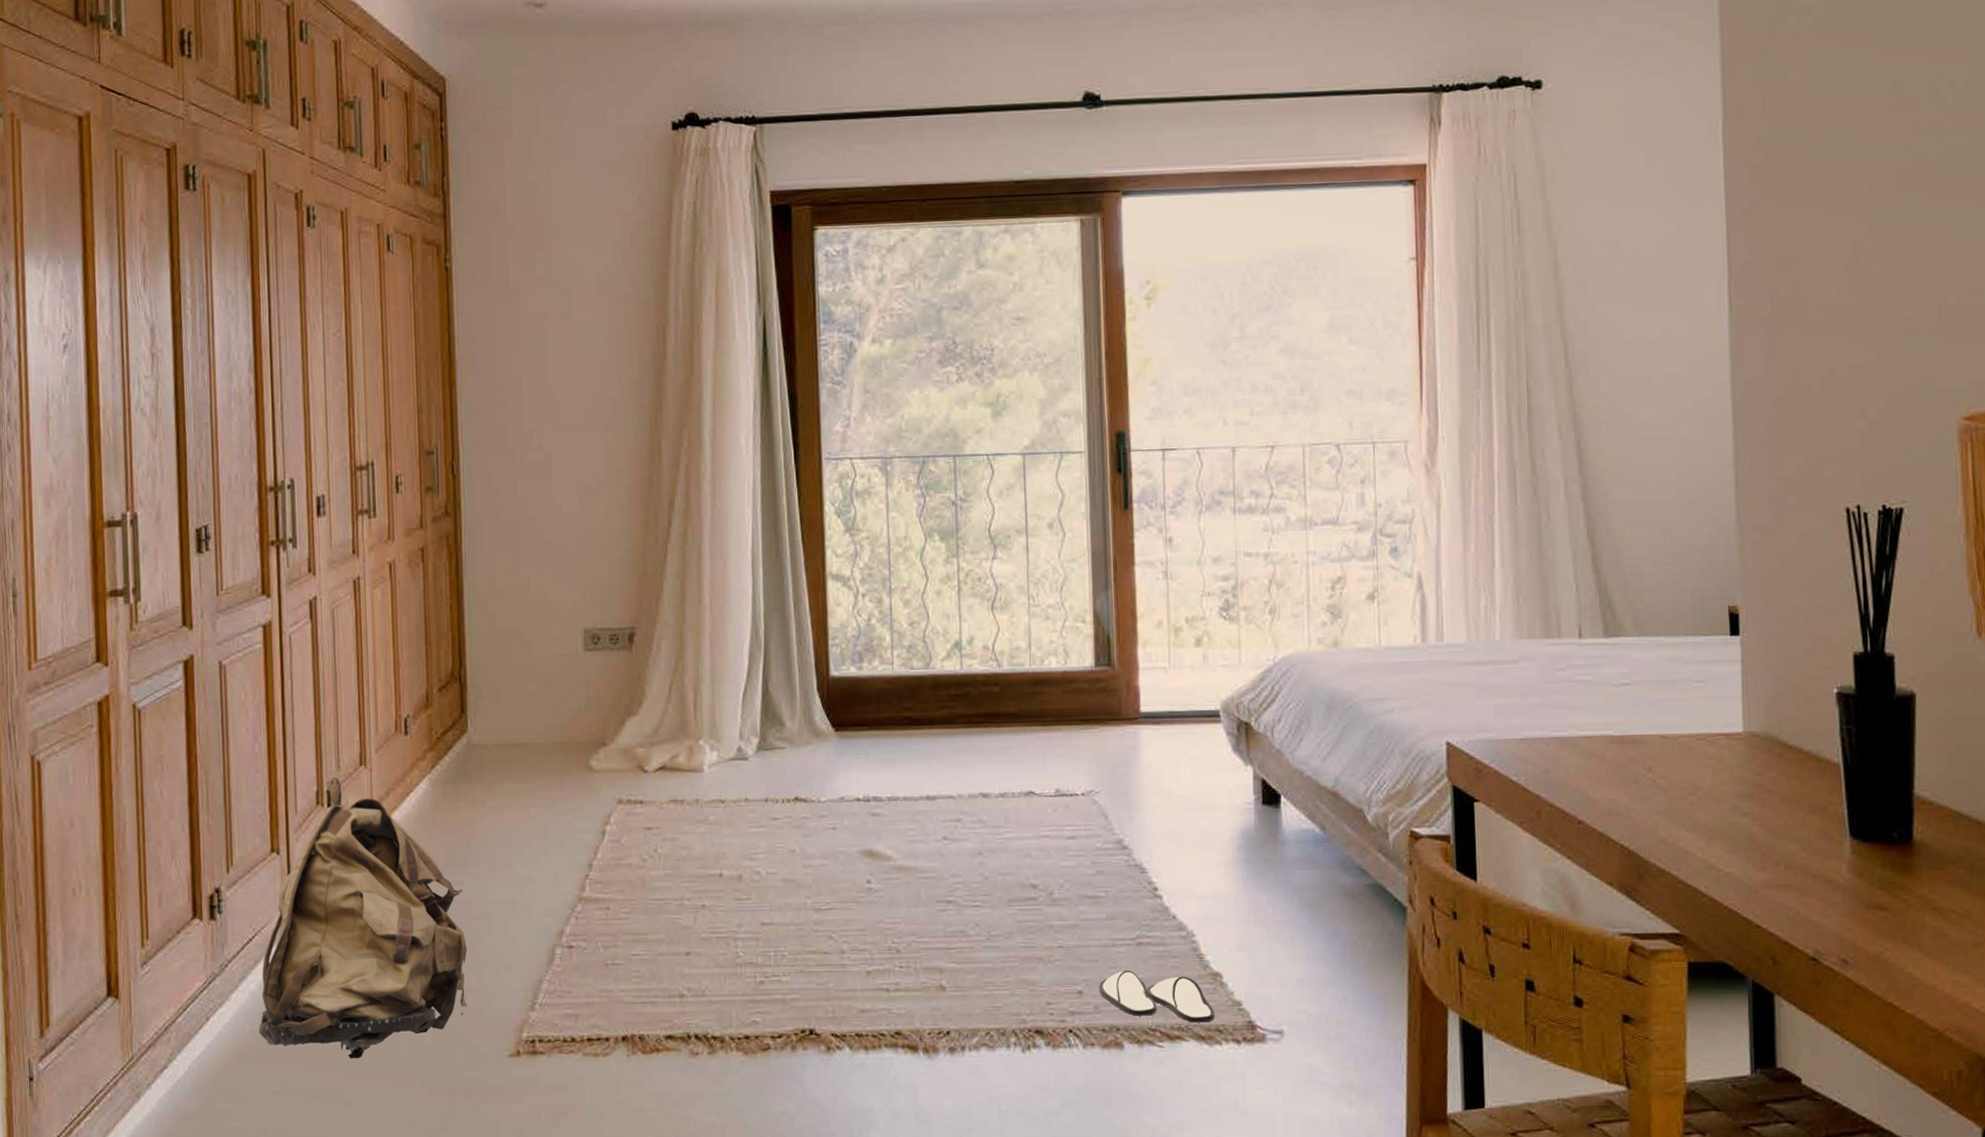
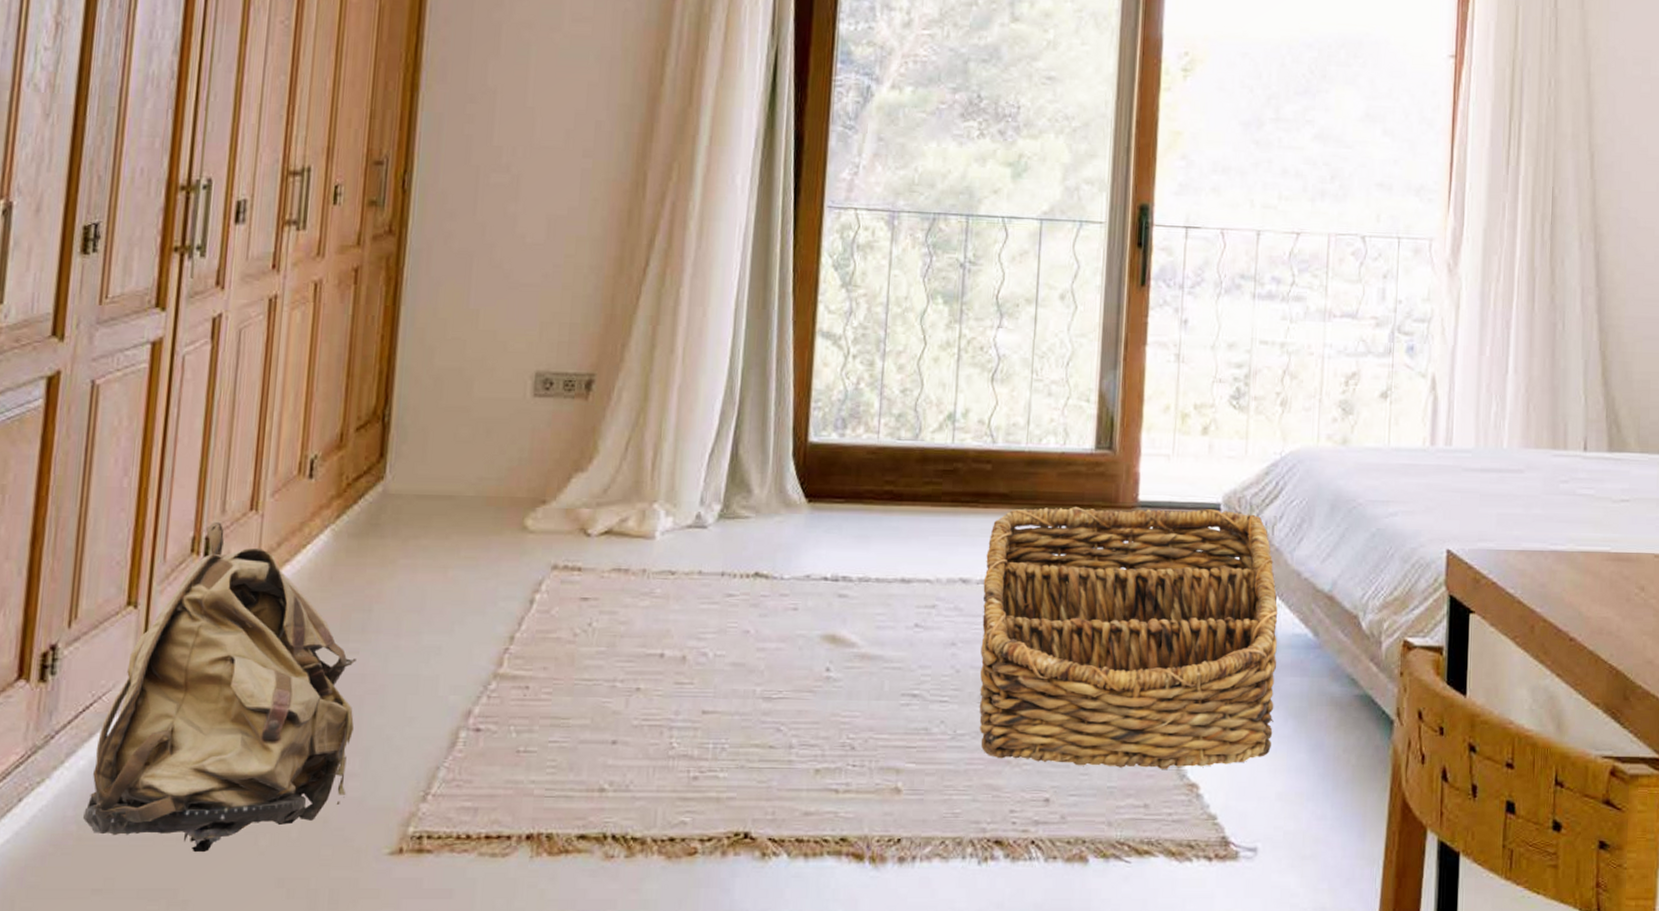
basket: none [1002,716,1289,961] -> present [979,506,1278,769]
slippers: present [1099,970,1216,1023] -> none [1067,778,1188,837]

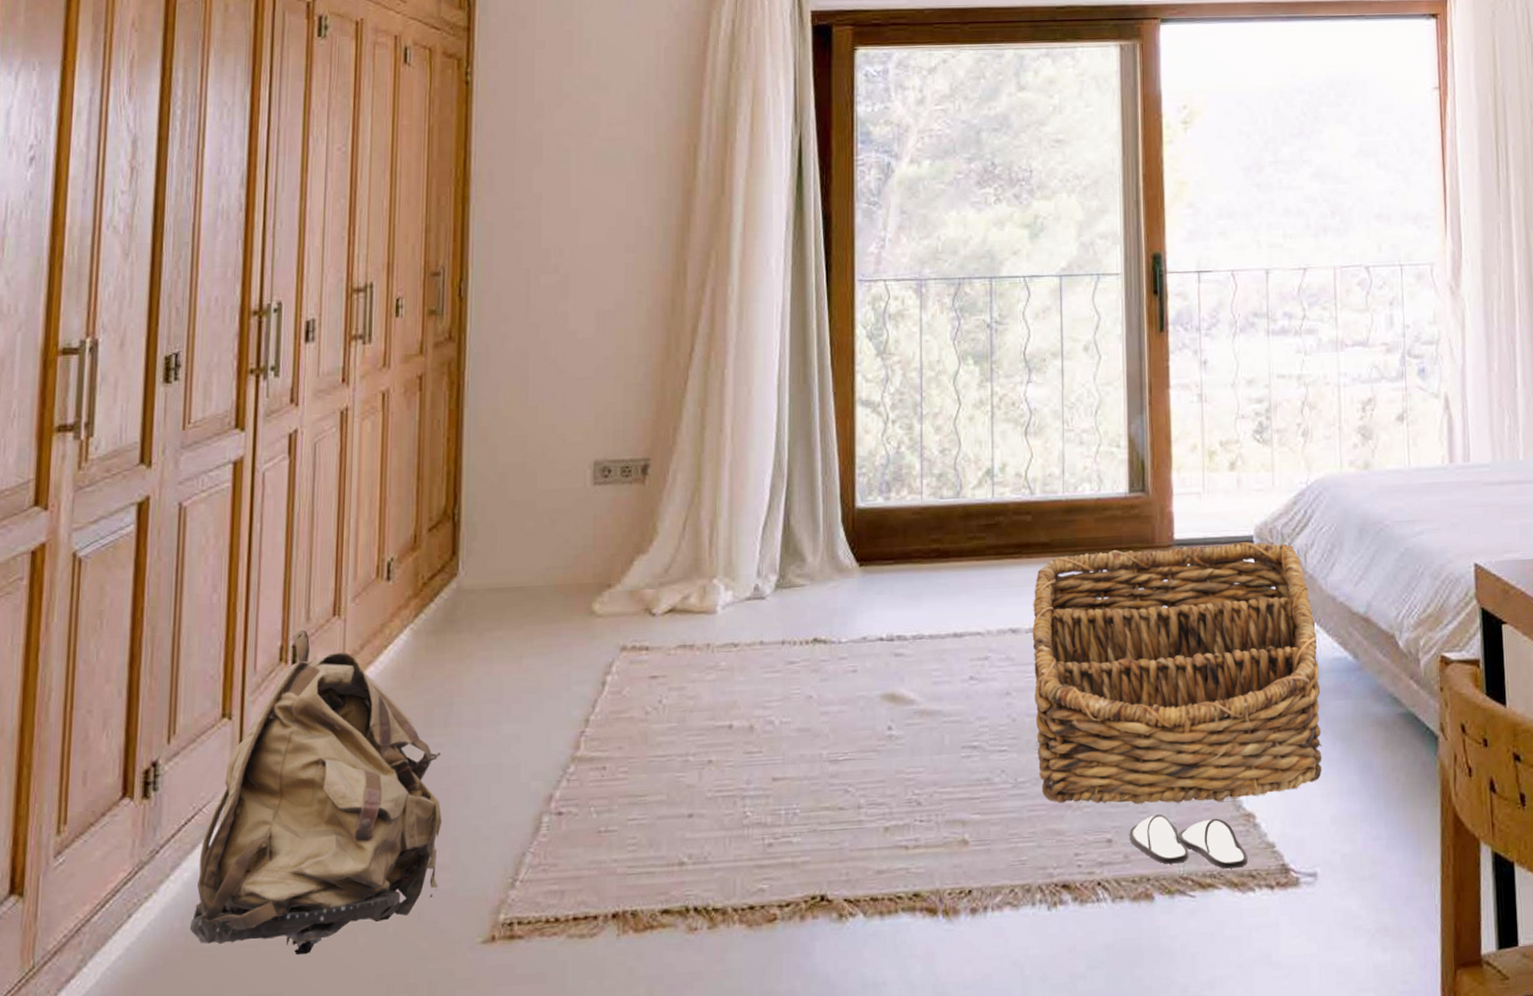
slippers: none [1067,778,1188,837] -> present [1129,814,1248,869]

